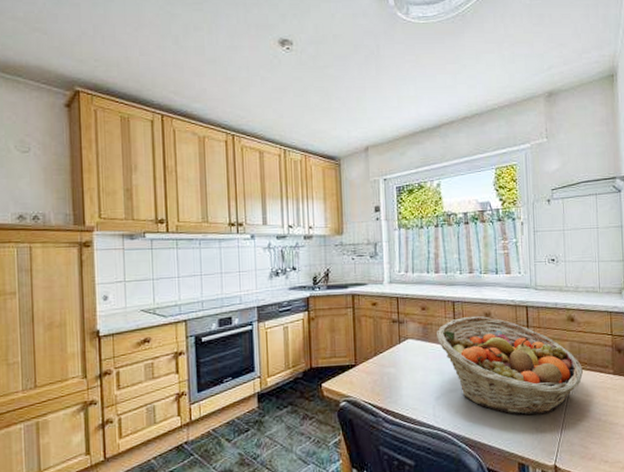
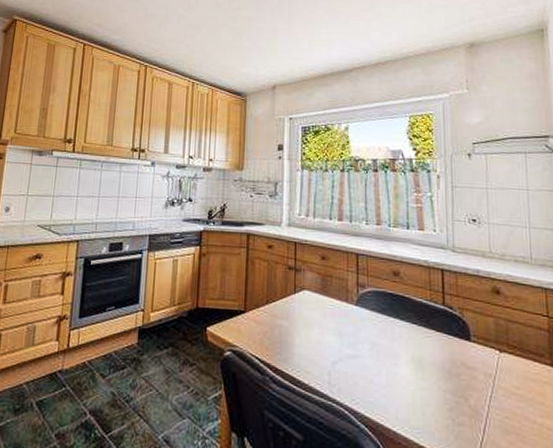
fruit basket: present [437,316,584,415] -> none [337,273,513,403]

